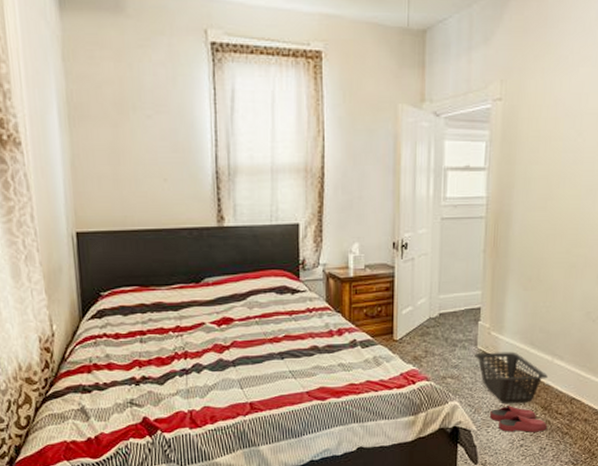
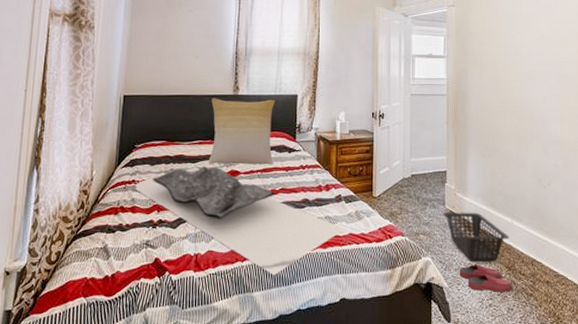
throw blanket: none [106,314,361,429] -> present [133,166,345,276]
pillow: none [190,231,274,311] -> present [208,98,276,165]

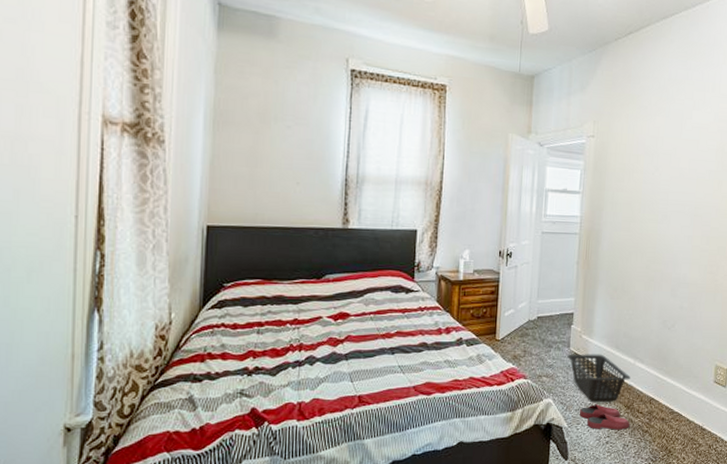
throw blanket: present [133,166,345,276] -> none [223,308,465,422]
pillow: present [208,98,276,165] -> none [313,231,392,307]

